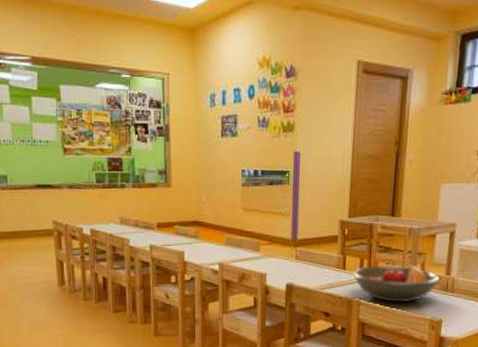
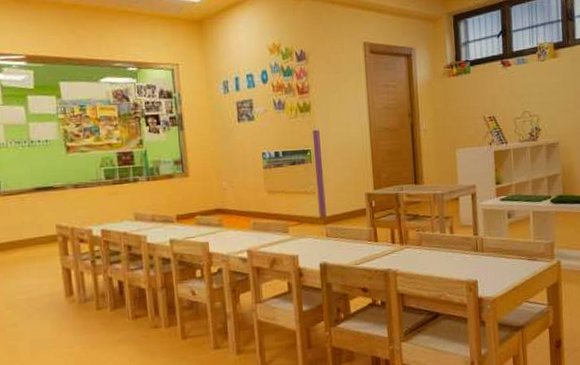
fruit bowl: present [353,263,441,303] -> none [385,228,470,269]

